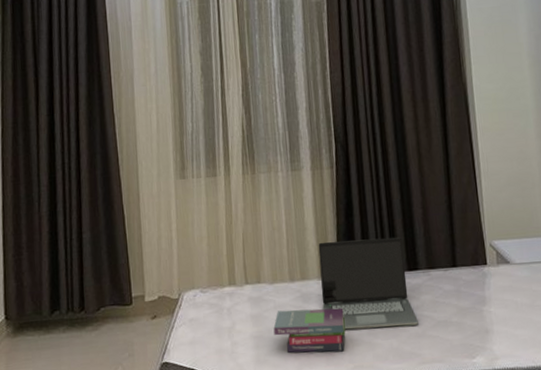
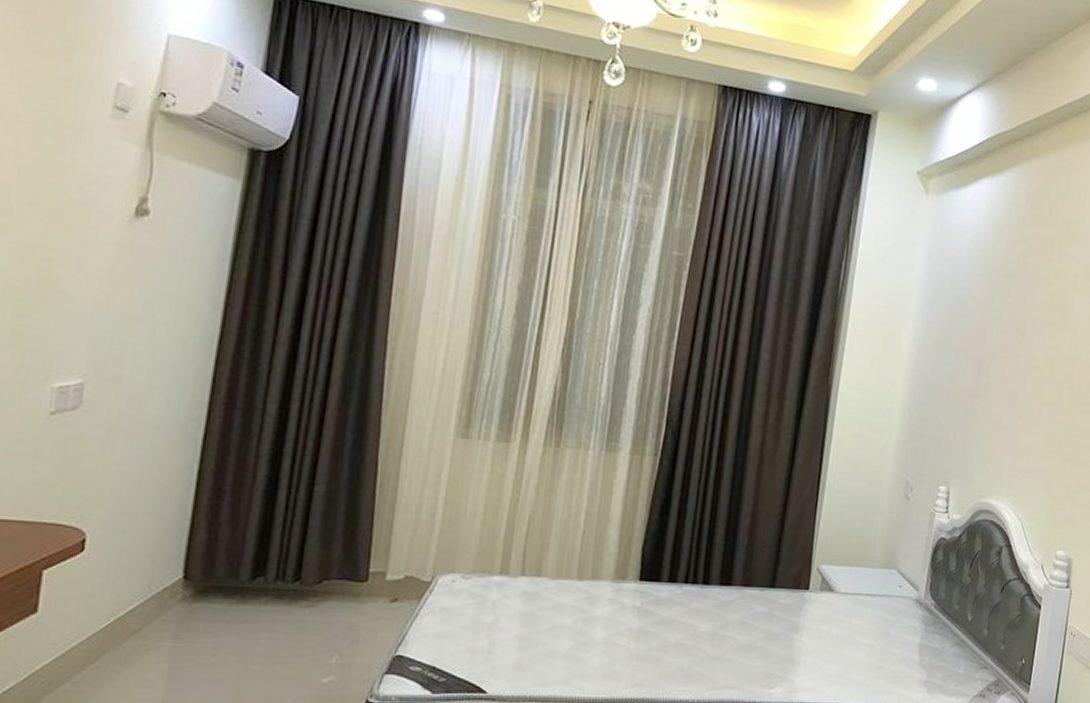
books: present [273,308,346,353] -> none [545,611,635,666]
laptop: present [318,237,418,330] -> none [610,539,721,646]

